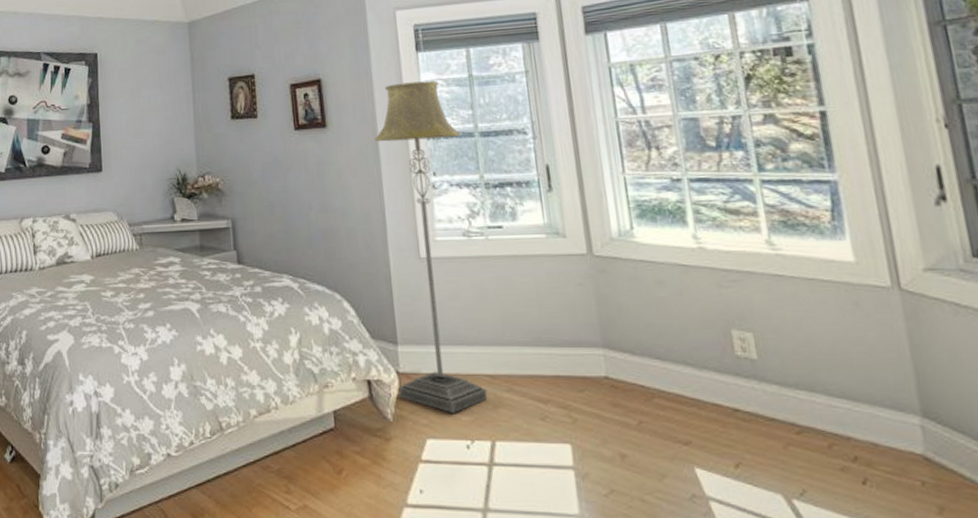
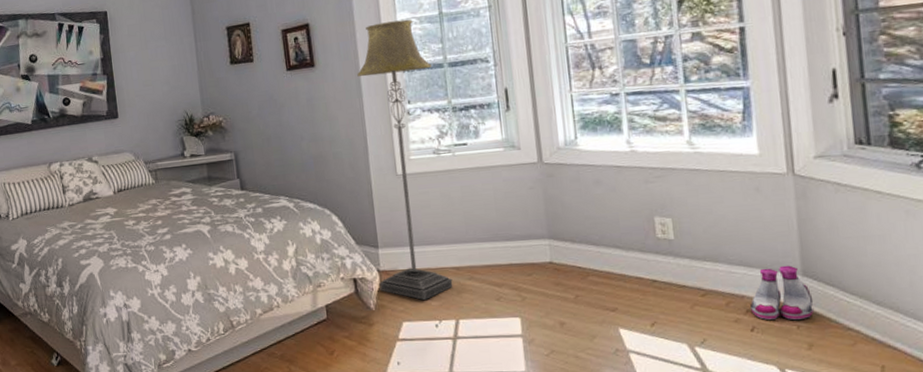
boots: none [859,402,942,475] -> present [750,265,815,321]

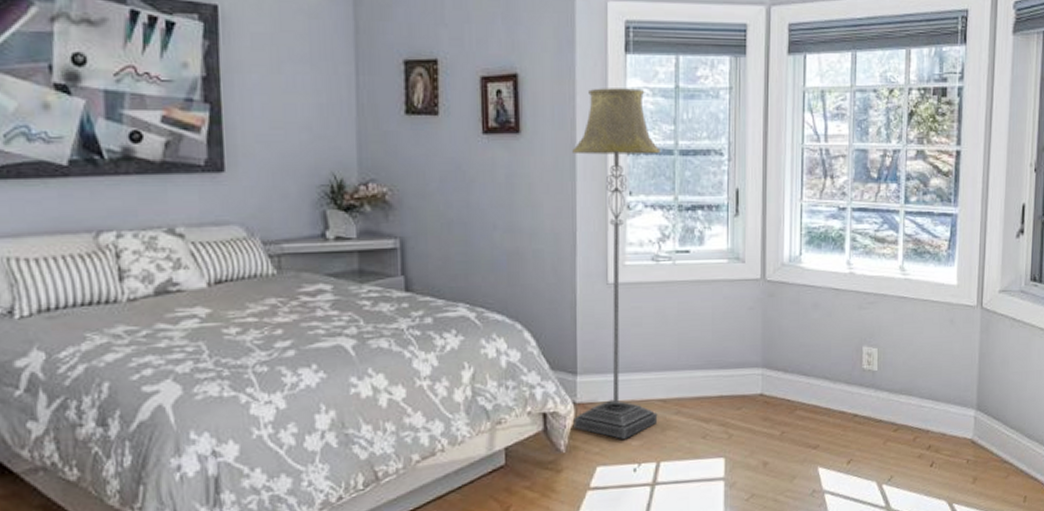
boots: present [750,265,815,321] -> none [933,399,982,455]

